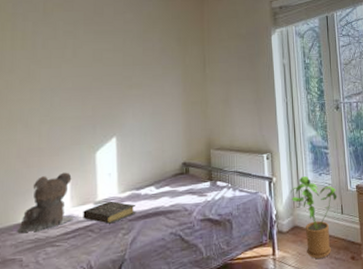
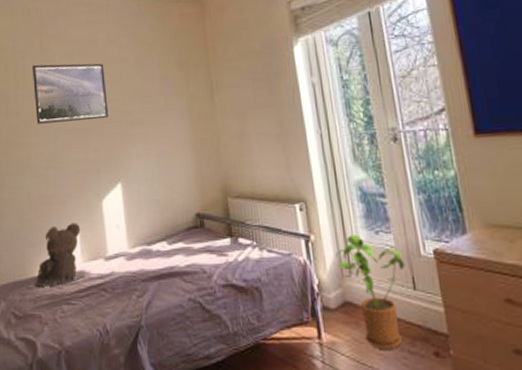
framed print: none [32,27,109,82] -> present [32,63,109,124]
book: present [83,201,136,224] -> none [94,256,149,283]

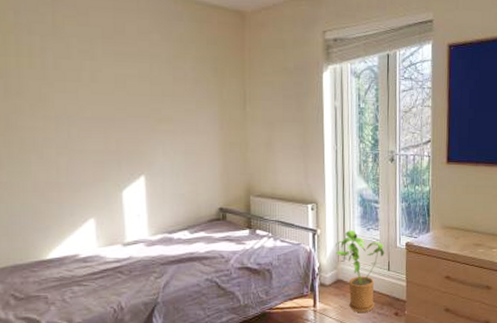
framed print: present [32,63,109,124] -> none [42,43,134,112]
teddy bear: present [34,222,86,288] -> none [39,210,100,271]

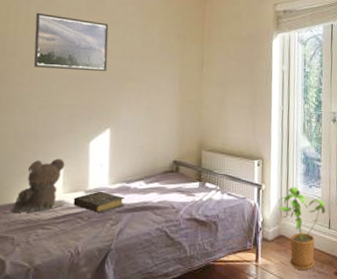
teddy bear: none [39,210,100,271] -> present [11,158,65,214]
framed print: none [42,43,134,112] -> present [33,12,109,72]
book: none [110,243,169,266] -> present [73,191,125,213]

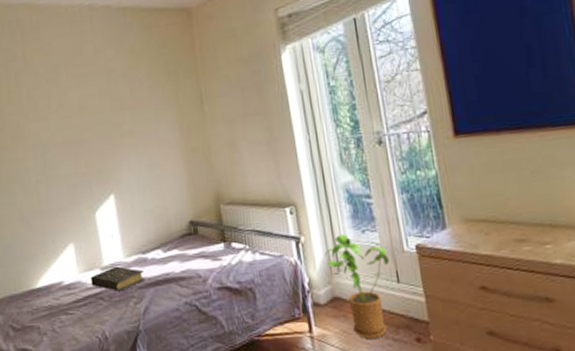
teddy bear: present [11,158,65,214] -> none [31,235,82,300]
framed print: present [33,12,109,72] -> none [16,75,98,139]

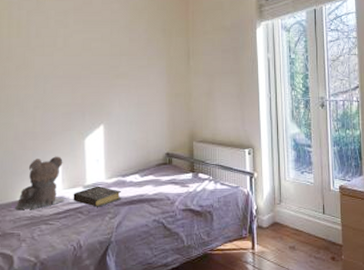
teddy bear: none [31,235,82,300] -> present [15,156,65,211]
house plant: present [324,234,390,339] -> none [270,174,319,256]

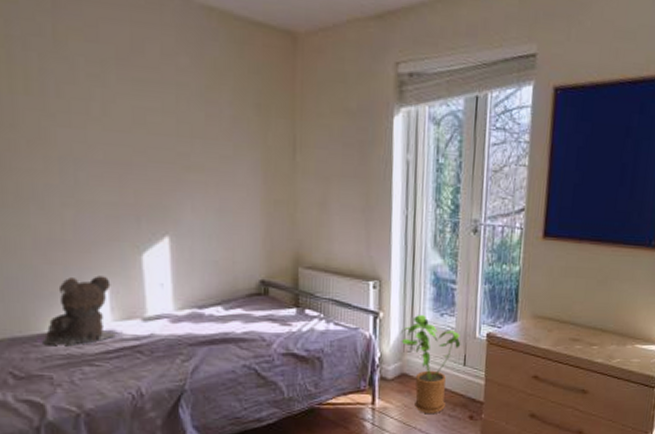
book: present [73,185,122,207] -> none [128,318,199,346]
house plant: none [270,174,319,256] -> present [399,315,461,413]

